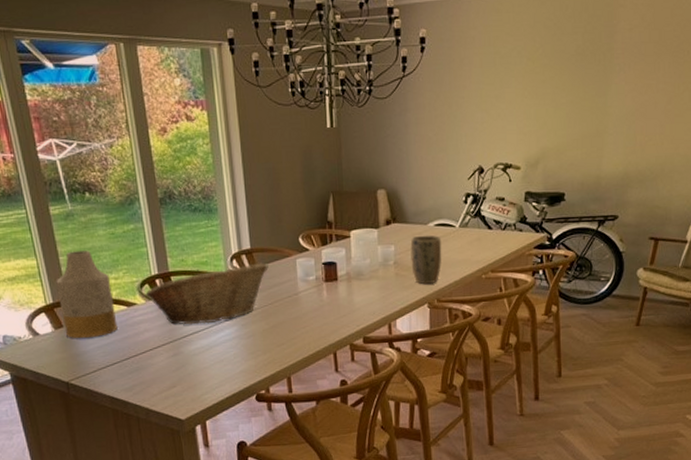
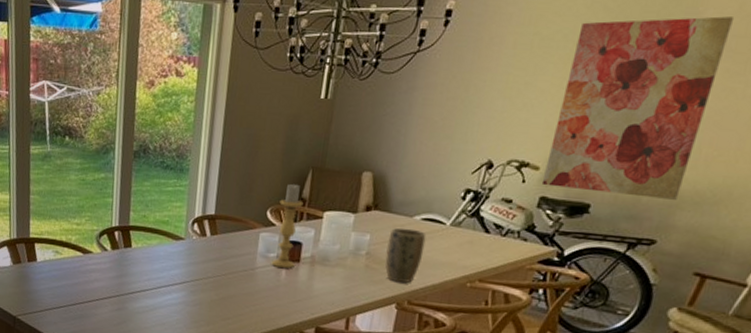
vase: present [56,250,118,339] -> none [22,191,73,279]
fruit basket: present [145,263,269,325] -> none [102,227,230,284]
candle holder: none [308,209,334,288] -> present [271,183,303,269]
wall art: none [524,27,640,182] -> present [541,16,735,200]

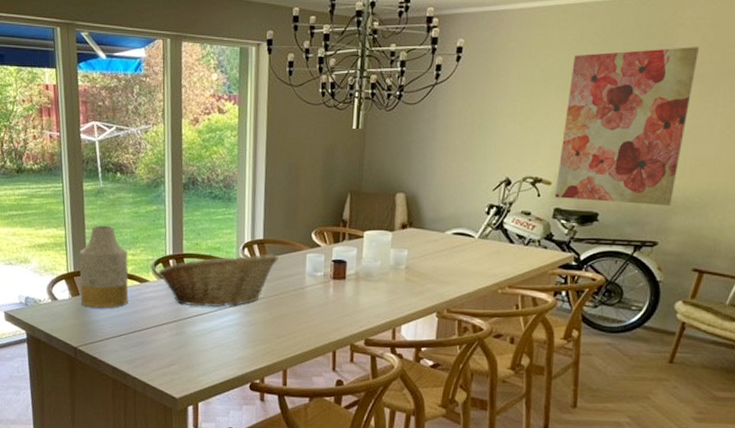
vase: none [22,191,73,279] -> present [79,225,129,309]
fruit basket: none [102,227,230,284] -> present [158,253,278,308]
candle holder: present [271,183,303,269] -> none [319,207,345,285]
plant pot: present [385,227,426,283] -> none [423,242,458,292]

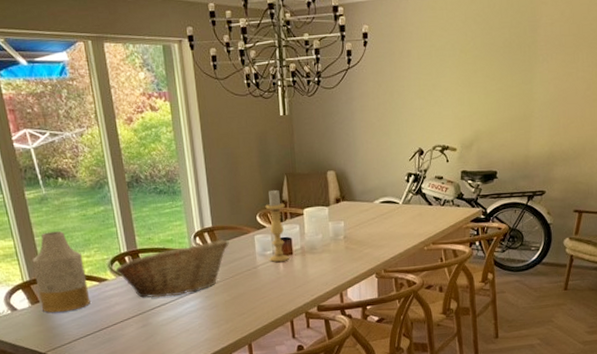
candle holder: none [319,207,345,285] -> present [265,189,289,262]
wall art: present [554,47,700,206] -> none [460,21,560,162]

